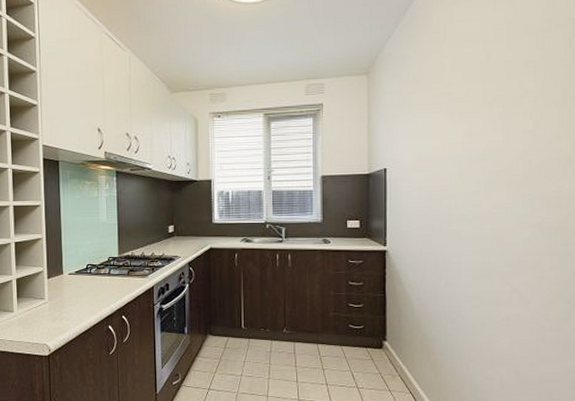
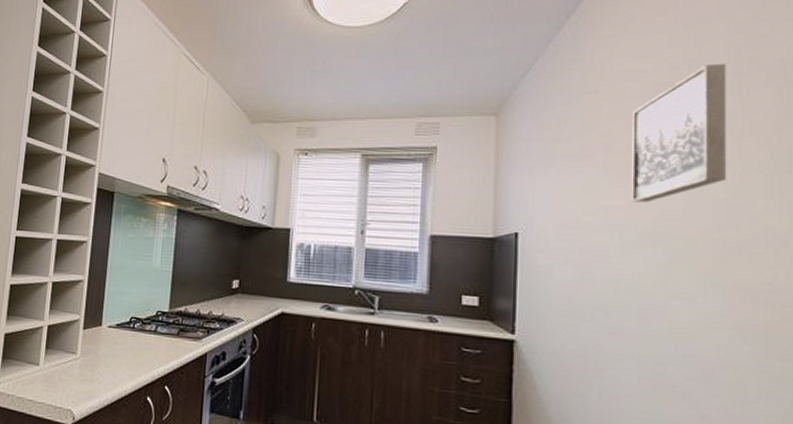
wall art: none [467,23,534,138] -> present [632,63,727,203]

